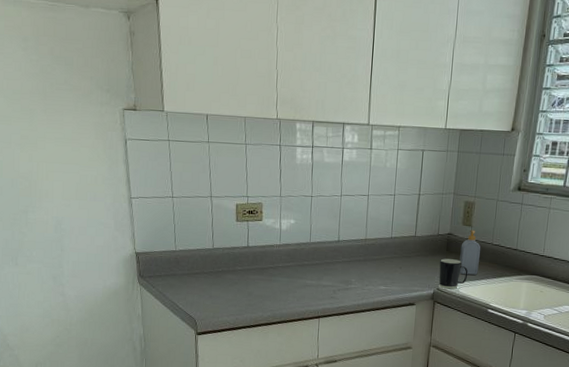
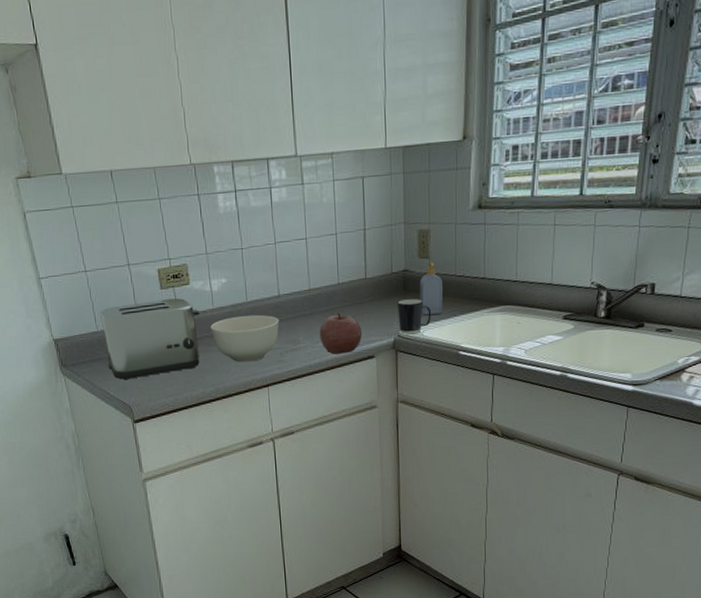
toaster: none [179,230,267,296] -> present [99,298,200,380]
bowl: none [275,253,336,295] -> present [210,314,280,363]
fruit: none [369,261,407,299] -> present [319,311,363,355]

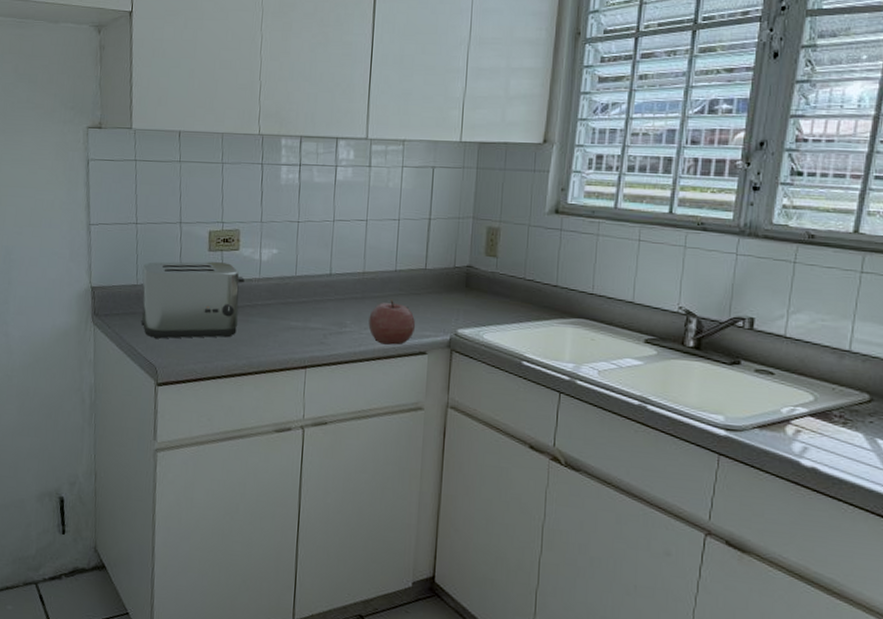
bowl: present [210,314,280,363] -> none [253,289,328,340]
mug: present [397,299,432,335] -> none [456,296,495,335]
soap bottle: present [419,262,444,315] -> none [483,261,510,317]

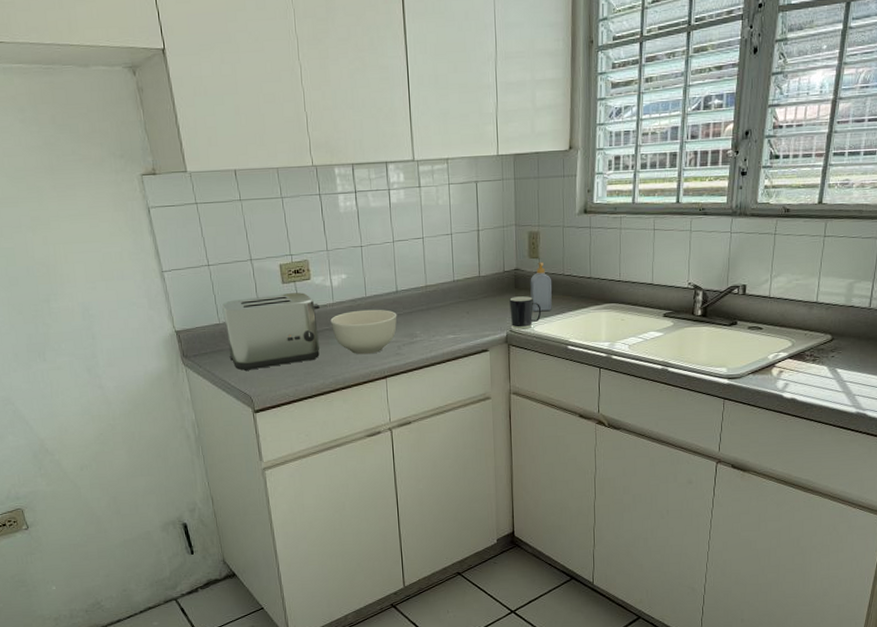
bowl: none [253,289,328,340] -> present [330,309,397,355]
fruit: present [368,299,416,346] -> none [435,307,477,349]
mug: none [456,296,495,335] -> present [509,296,542,330]
soap bottle: none [483,261,510,317] -> present [530,262,553,311]

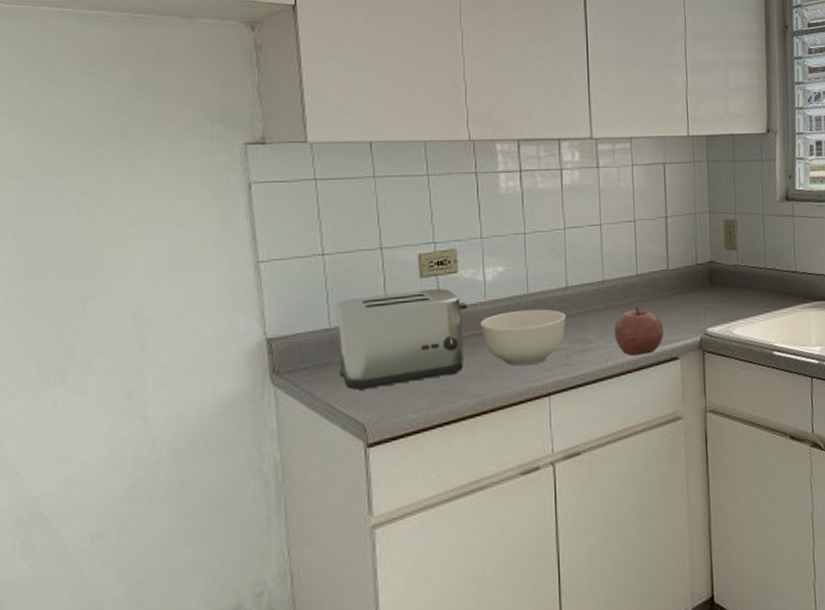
fruit: none [435,307,477,349] -> present [614,306,665,357]
mug: present [509,296,542,330] -> none [703,293,742,333]
soap bottle: present [530,262,553,311] -> none [727,253,754,311]

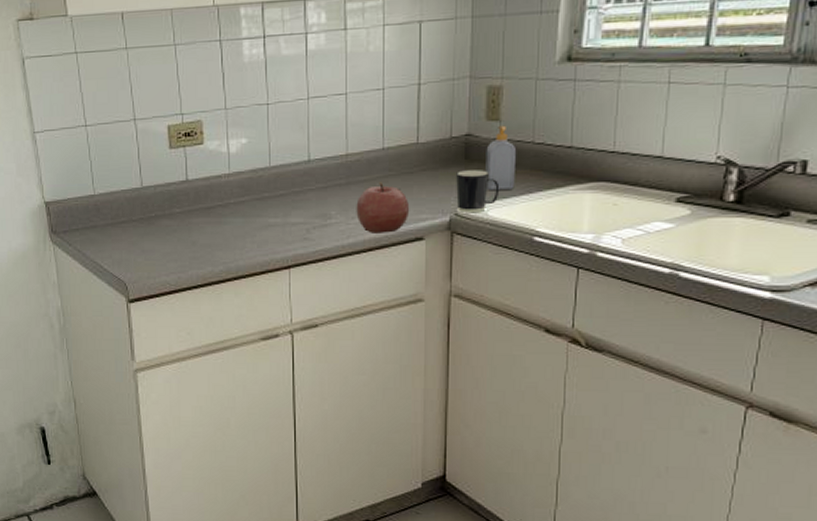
toaster: present [335,289,467,390] -> none [97,160,213,252]
bowl: present [480,309,567,367] -> none [224,182,308,238]
mug: none [703,293,742,333] -> present [456,170,500,213]
soap bottle: none [727,253,754,311] -> present [485,125,517,190]

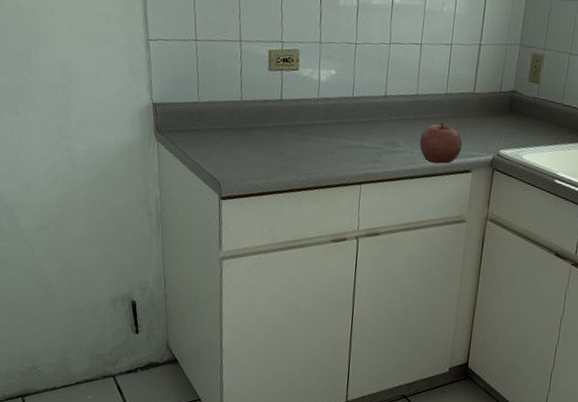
mug: present [456,170,500,213] -> none [499,119,534,156]
soap bottle: present [485,125,517,190] -> none [523,87,550,140]

